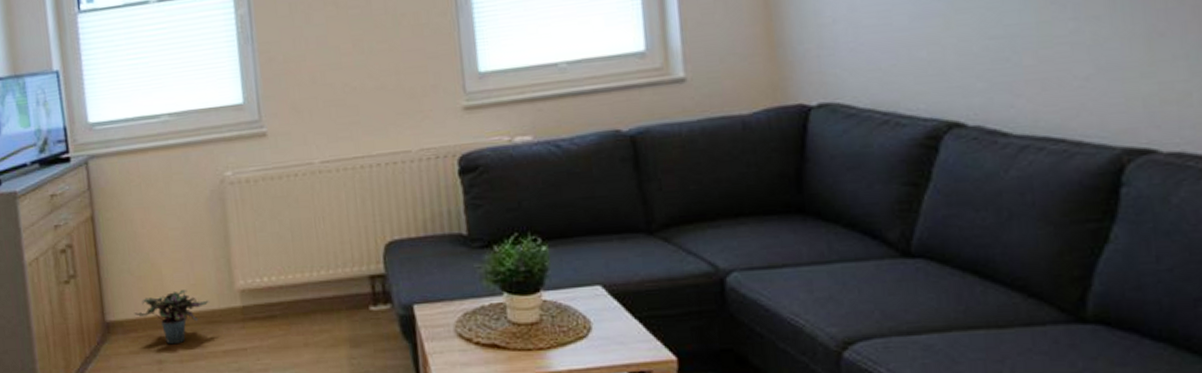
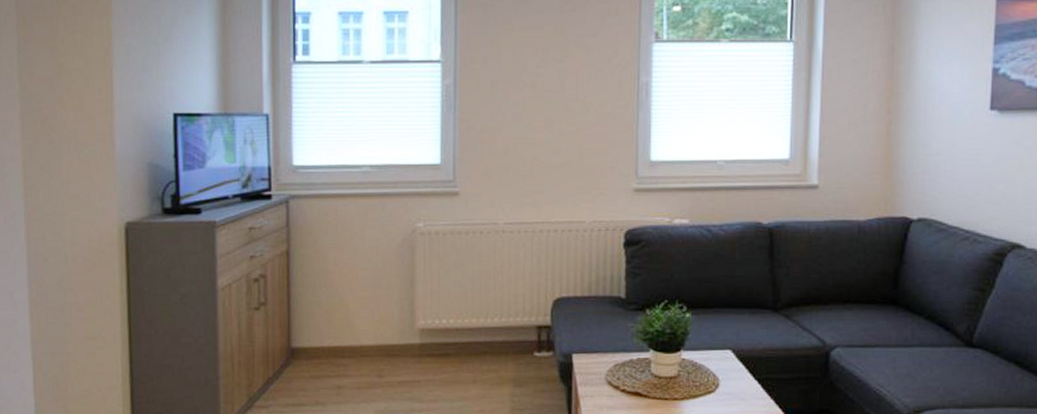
potted plant: present [134,290,209,345] -> none [319,324,390,373]

